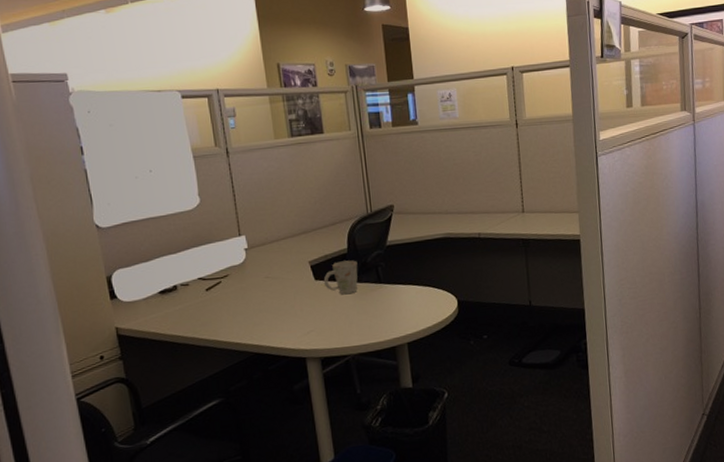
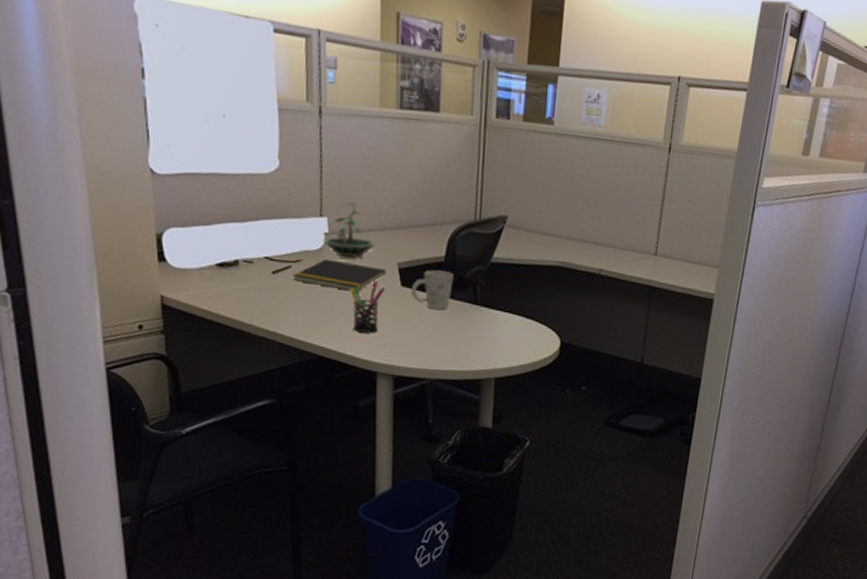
notepad: none [223,268,301,294] -> present [293,258,386,291]
terrarium: none [244,220,288,265] -> present [323,203,376,257]
pen holder: none [272,279,302,326] -> present [350,280,385,333]

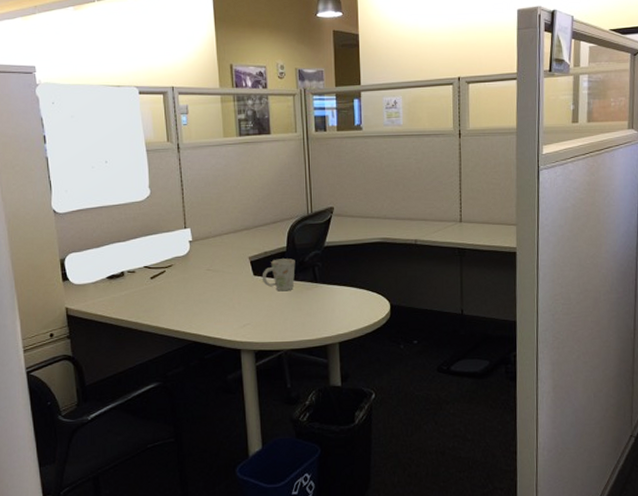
notepad: present [293,258,386,291] -> none [167,261,241,285]
terrarium: present [323,203,376,257] -> none [188,214,230,257]
pen holder: present [350,280,385,333] -> none [213,273,241,318]

